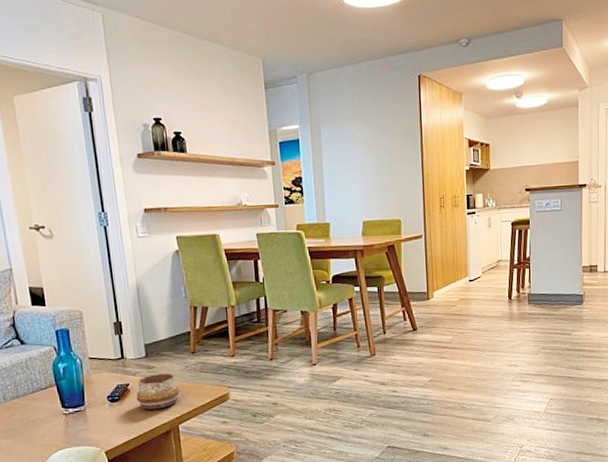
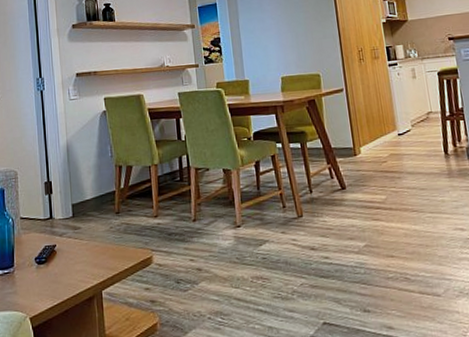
decorative bowl: present [136,373,180,410] -> none [62,234,104,274]

